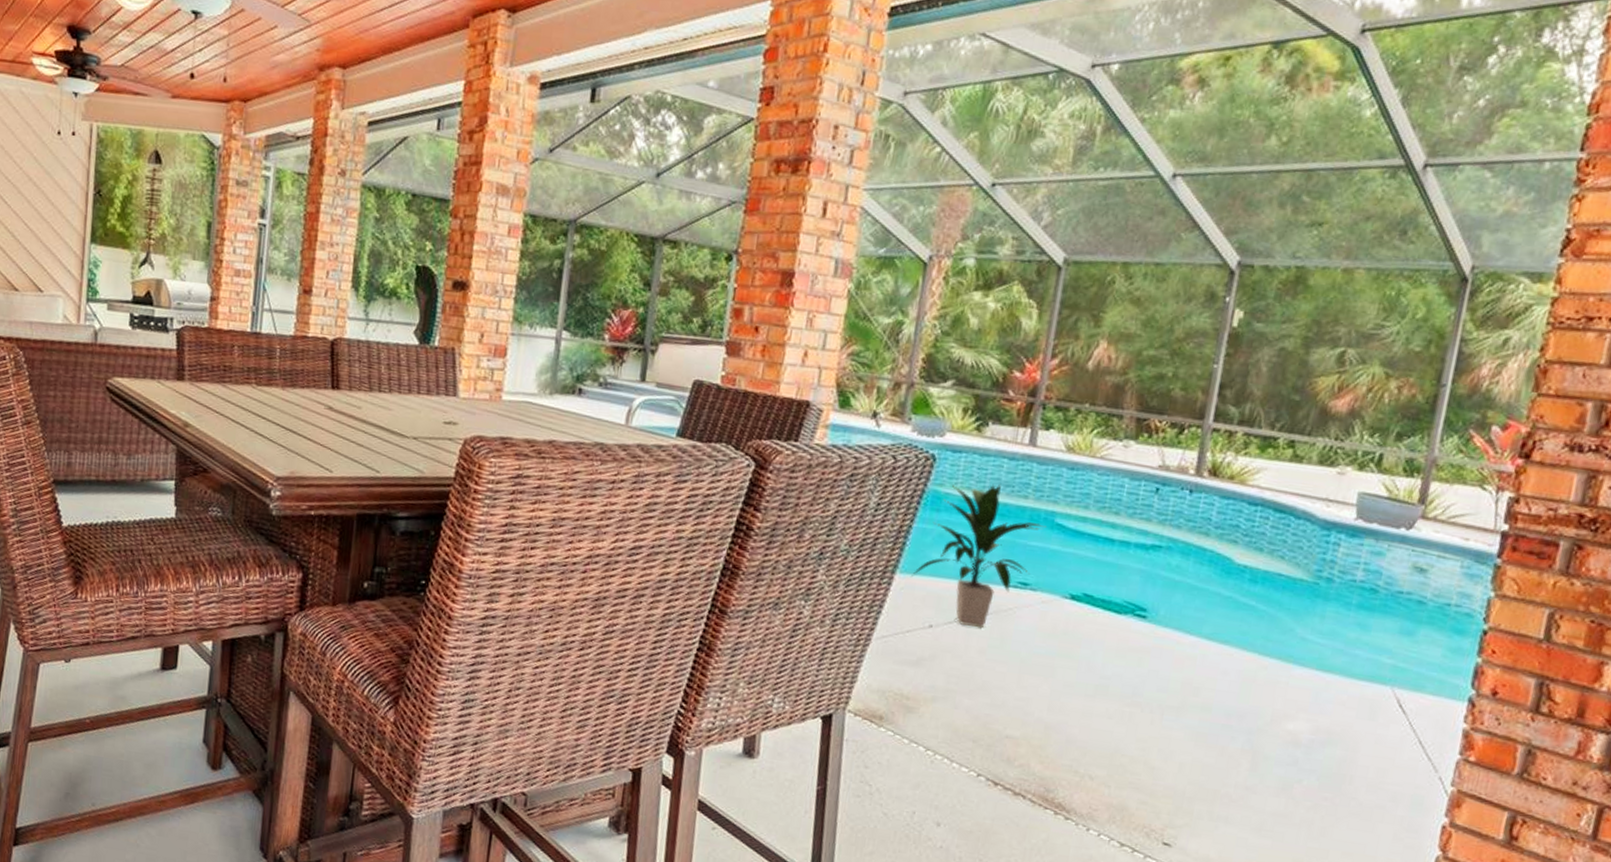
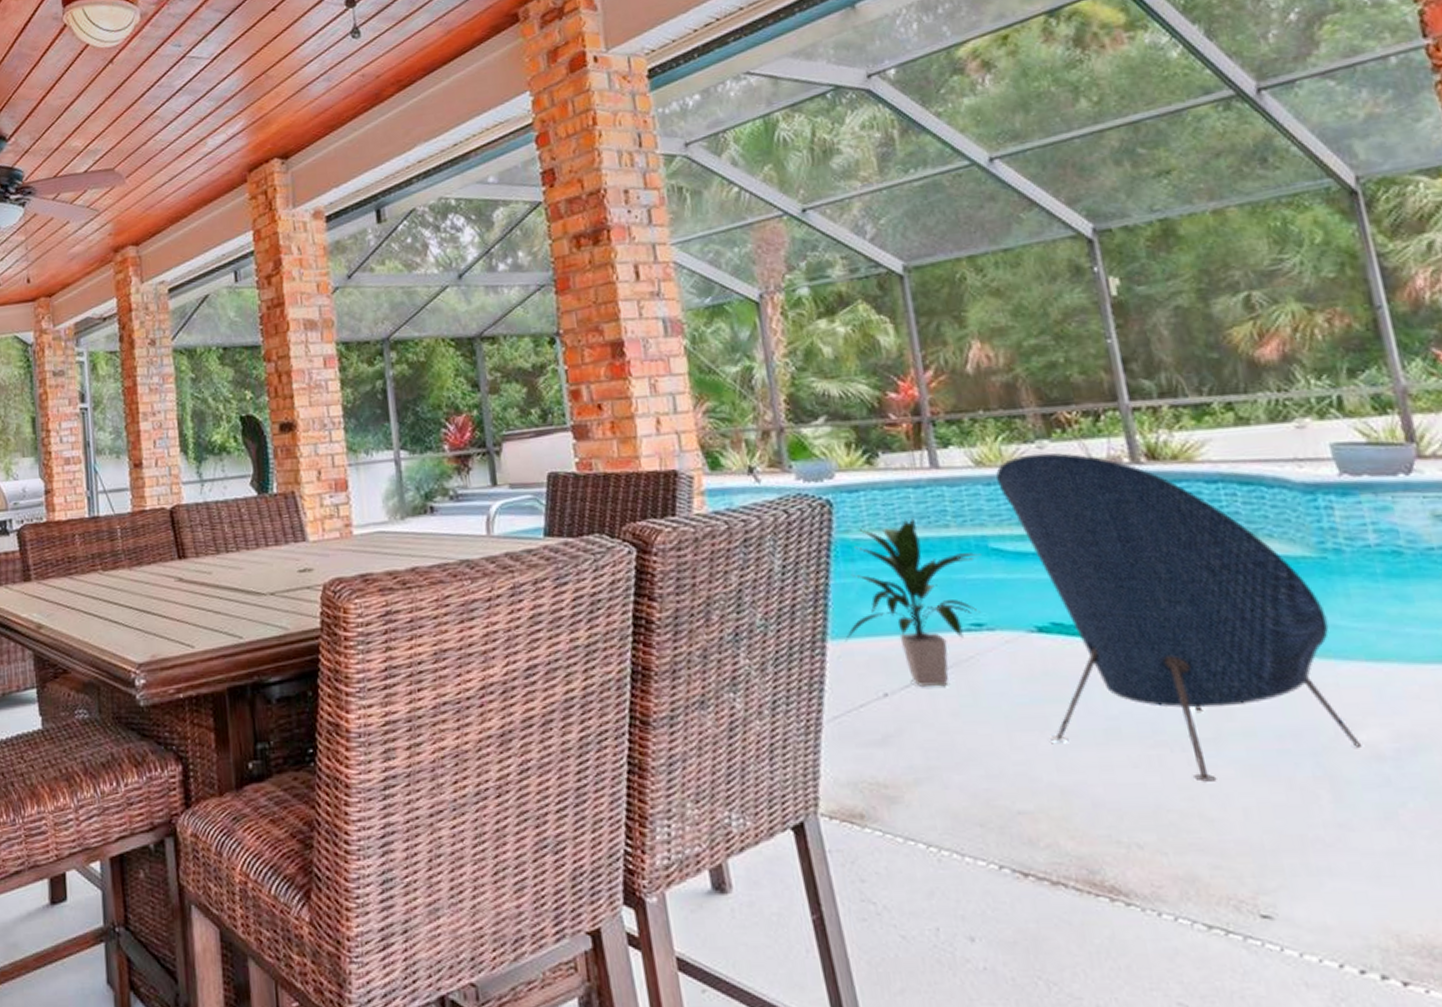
lounge chair: none [1051,450,1301,740] -> present [996,452,1362,782]

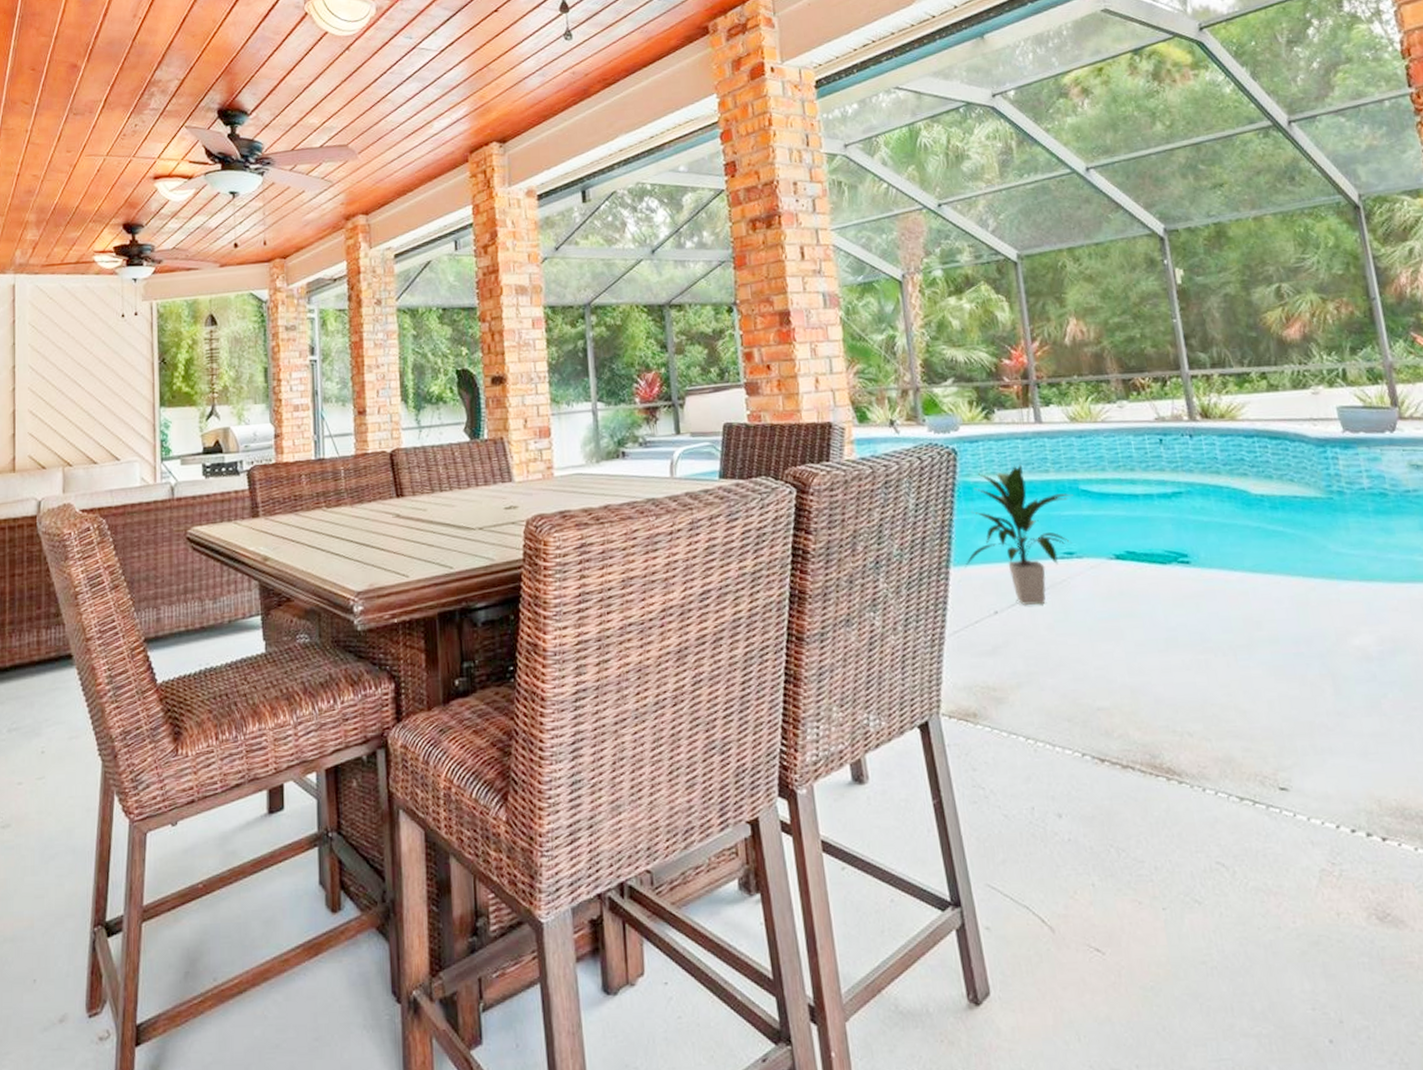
lounge chair: present [996,452,1362,782] -> none [1086,411,1356,680]

